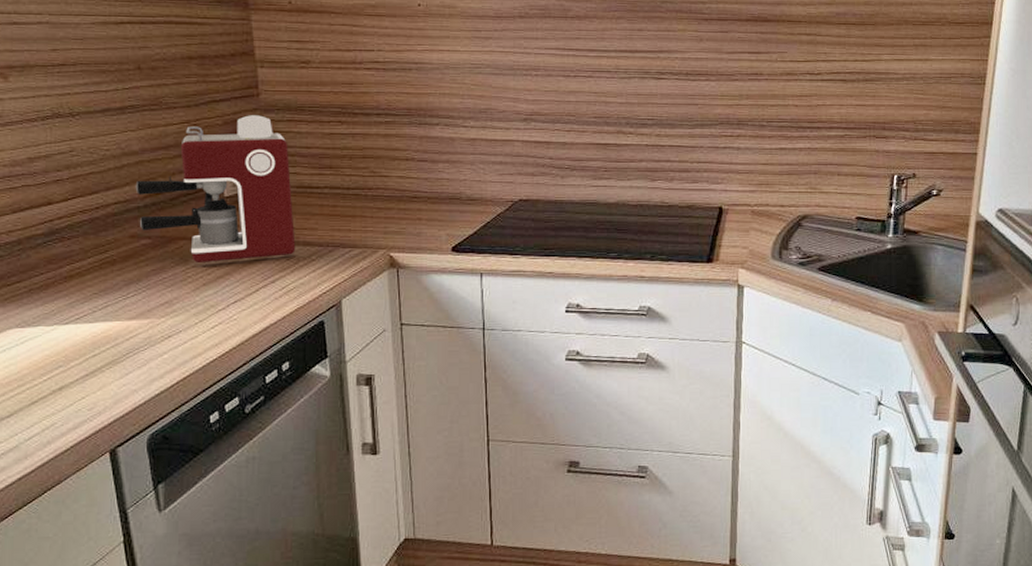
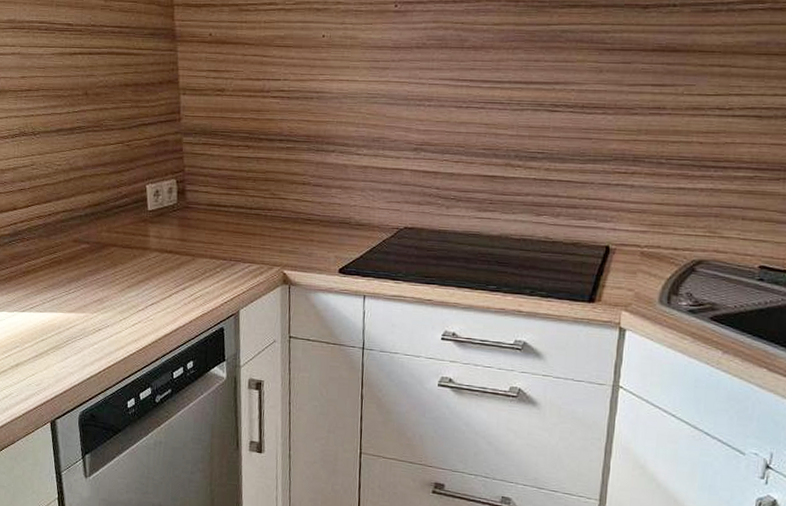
coffee maker: present [135,115,296,264] -> none [79,138,204,268]

